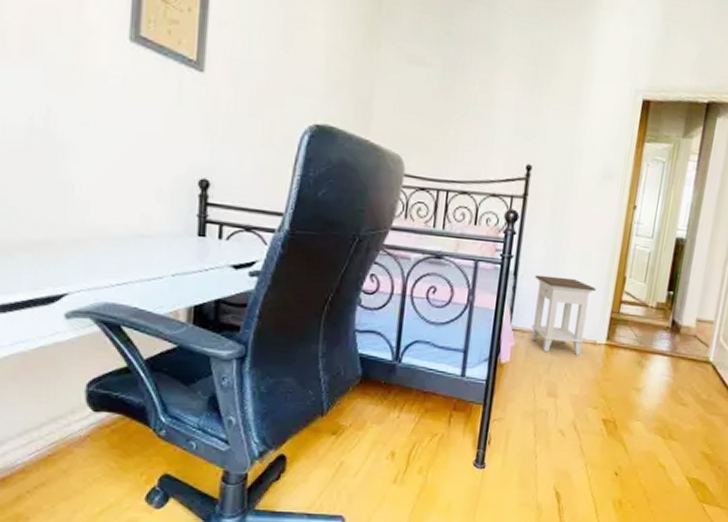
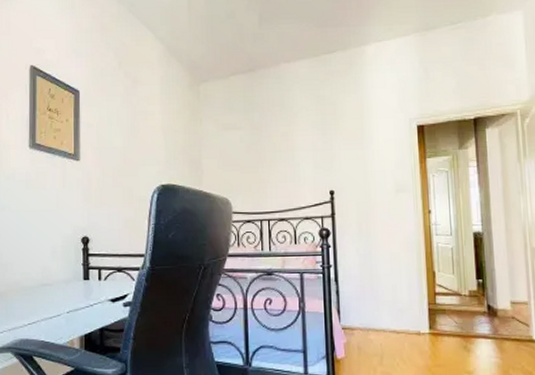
nightstand: present [532,274,596,355] -> none [353,278,410,346]

